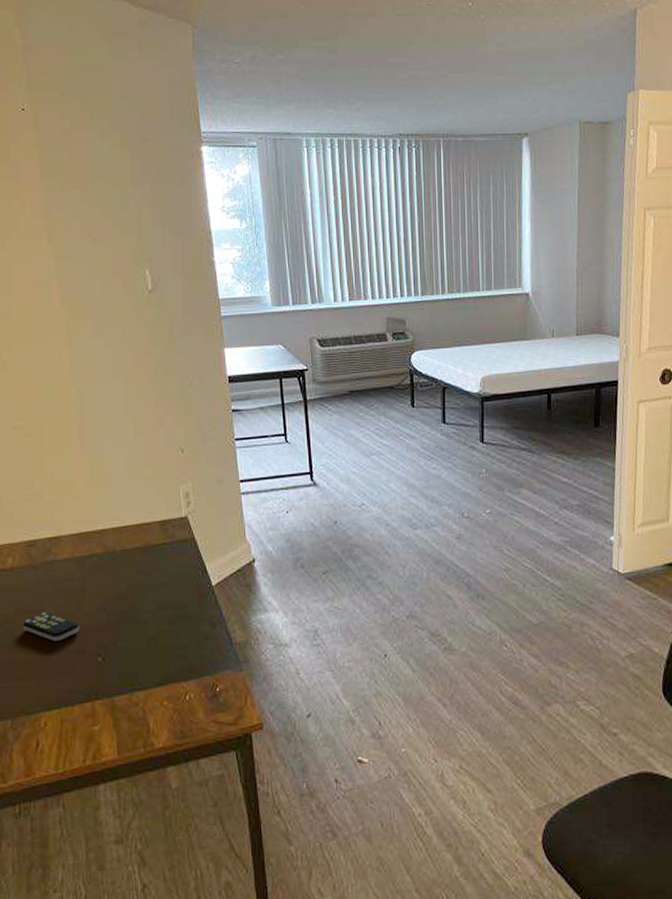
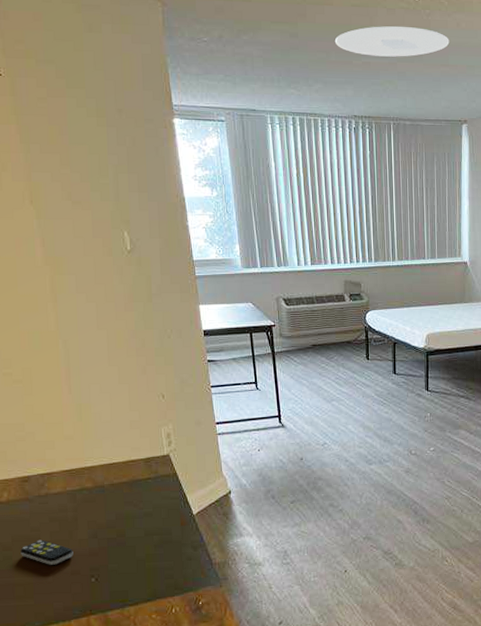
ceiling light: none [378,34,507,68] -> present [334,26,450,57]

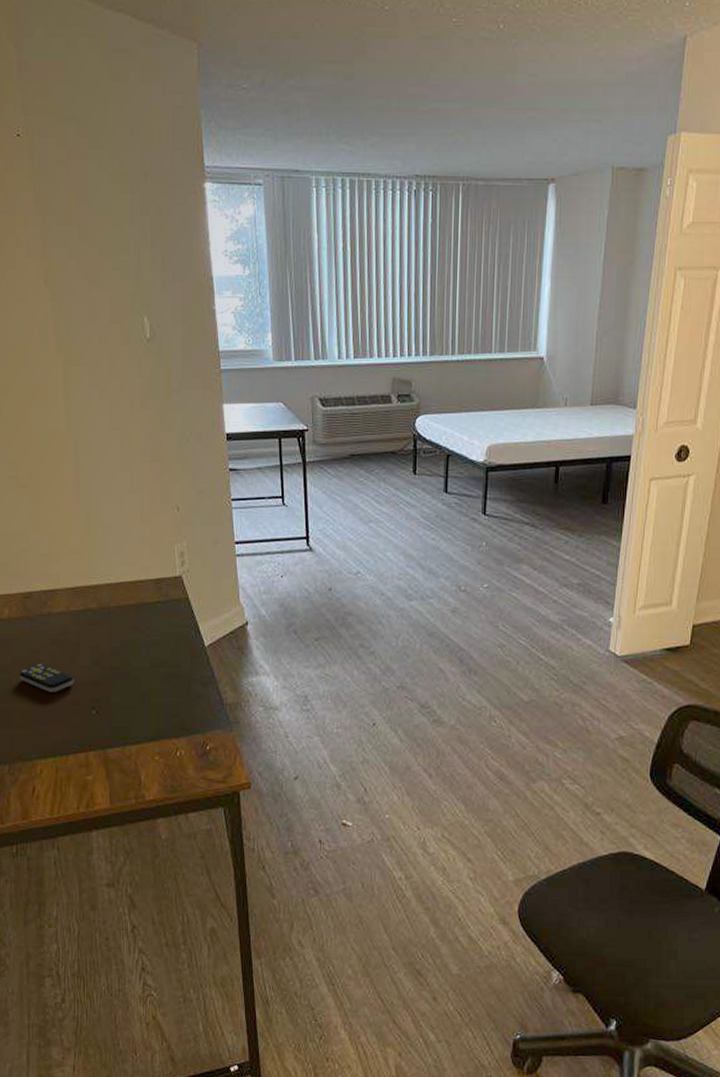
ceiling light: present [334,26,450,57] -> none [397,61,540,100]

